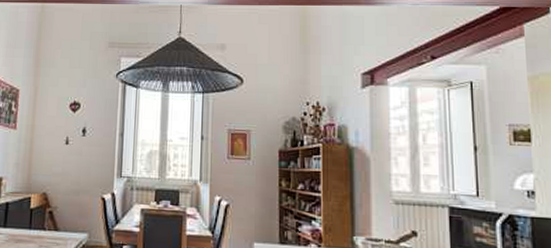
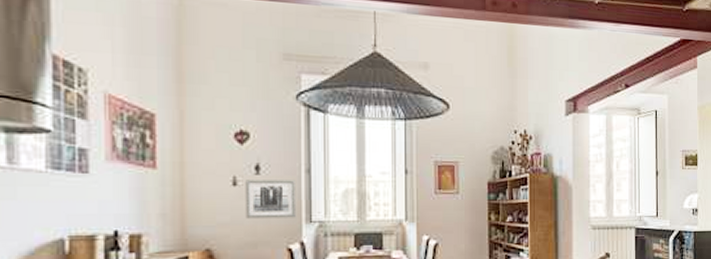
wall art: none [73,140,111,173] -> present [245,180,297,219]

